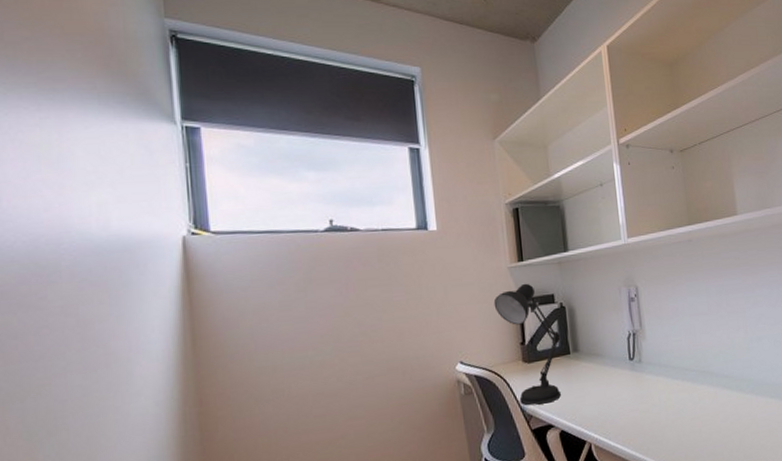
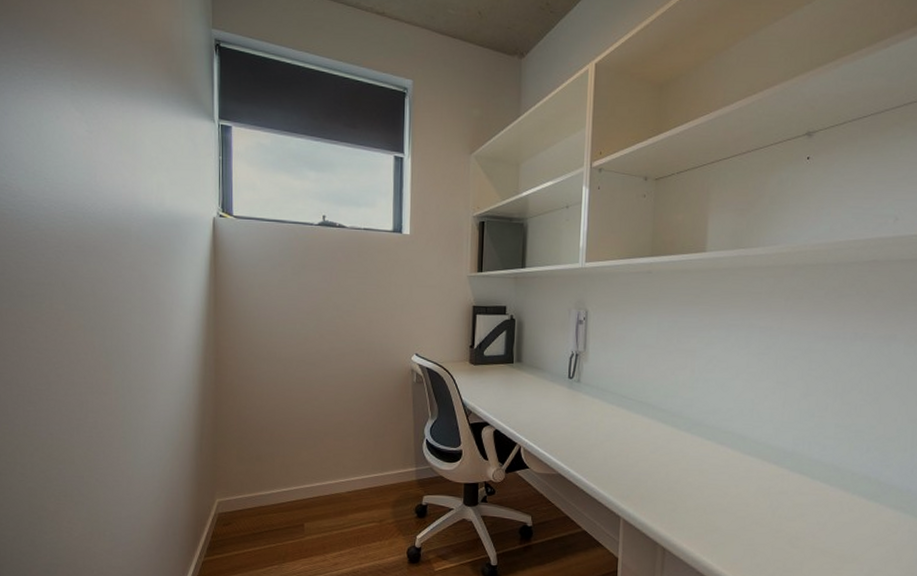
desk lamp: present [493,283,561,406] -> none [451,292,507,403]

